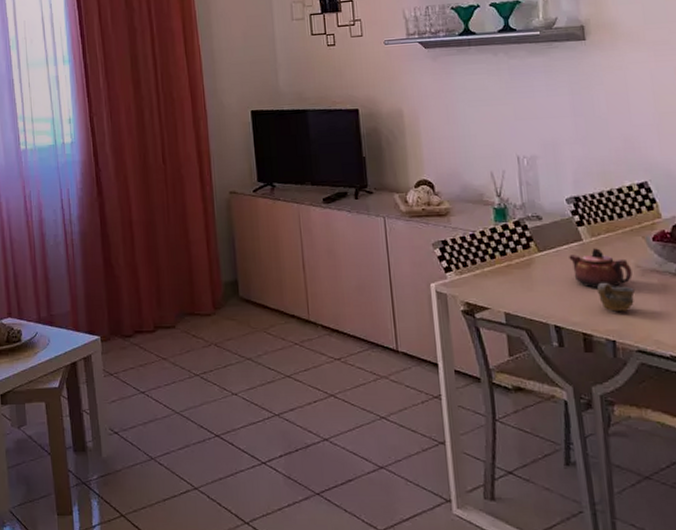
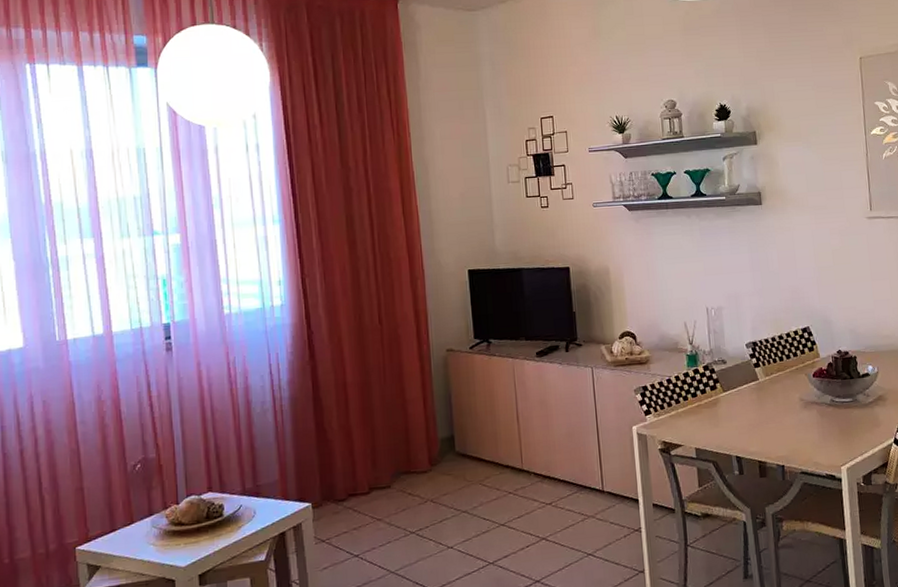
teapot: present [569,248,633,288] -> none [748,386,798,421]
cup: present [596,283,635,312] -> none [769,416,799,440]

